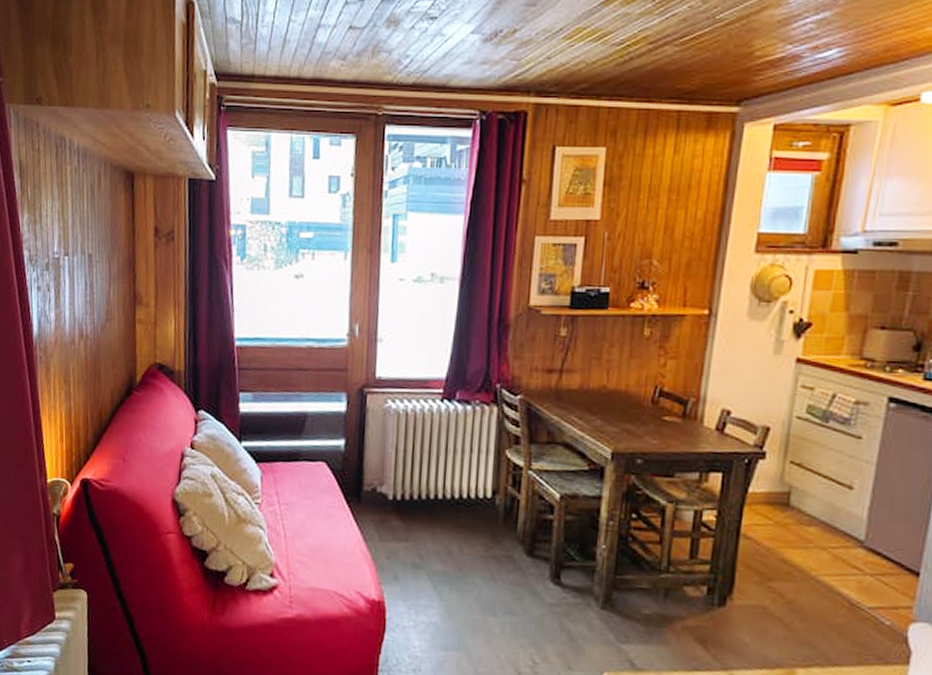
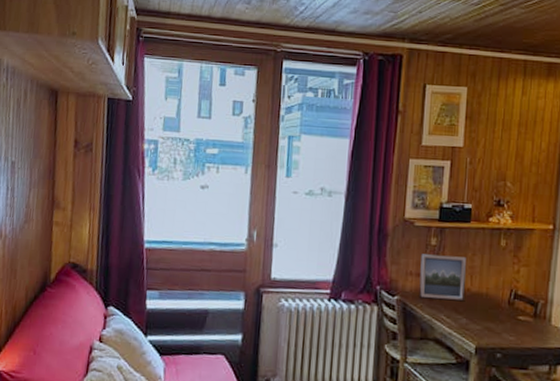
picture frame: none [545,346,603,401] -> present [419,254,467,302]

